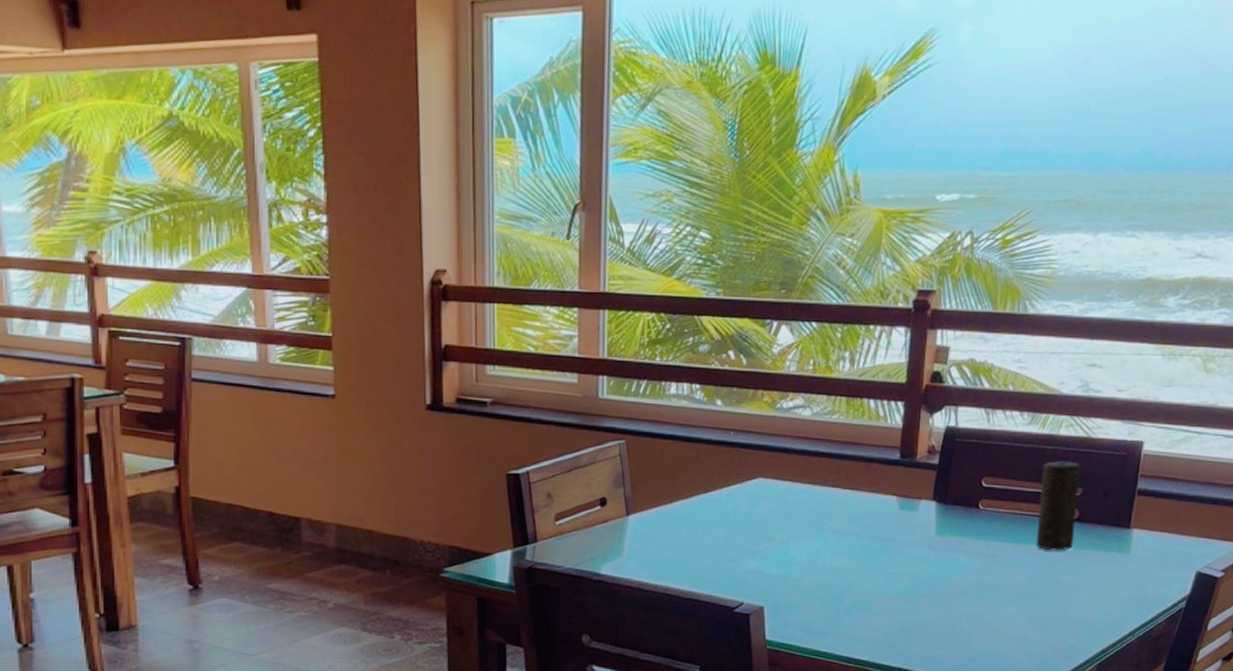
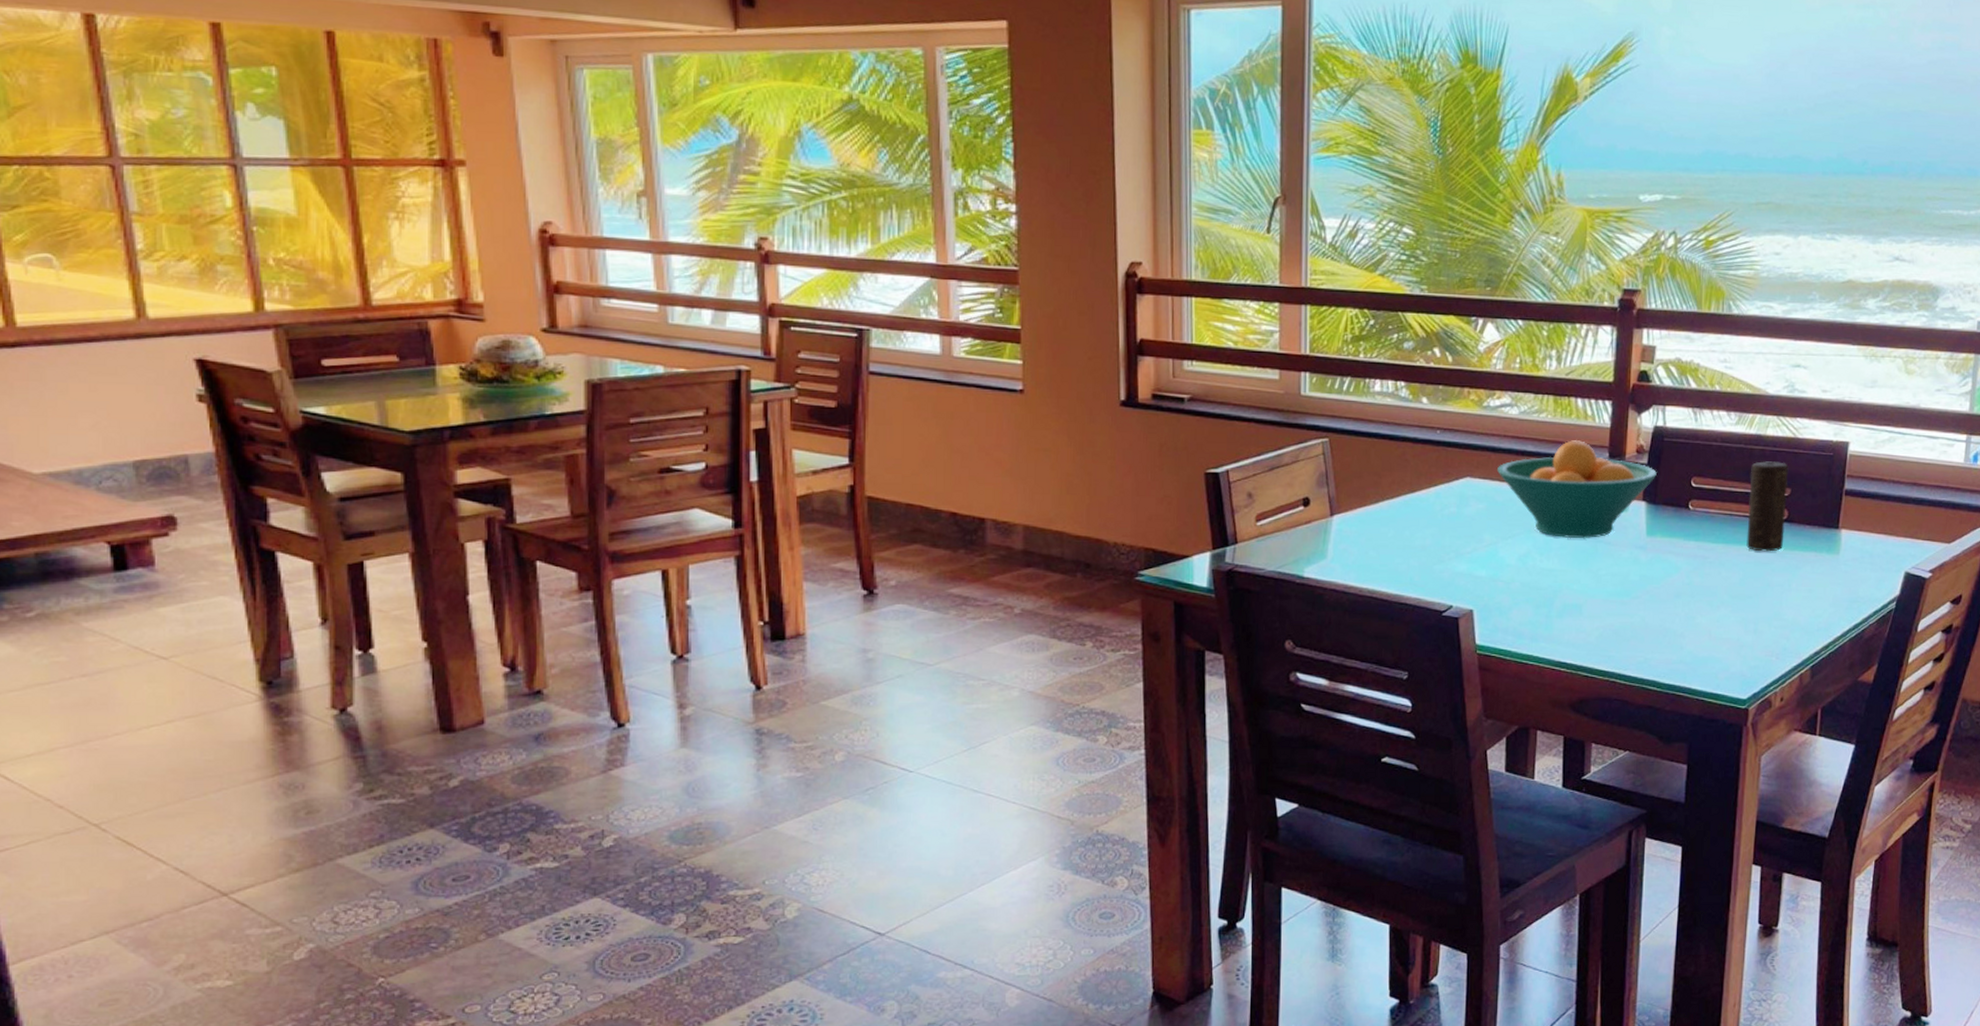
fruit bowl: none [788,441,948,538] -> present [1496,440,1657,539]

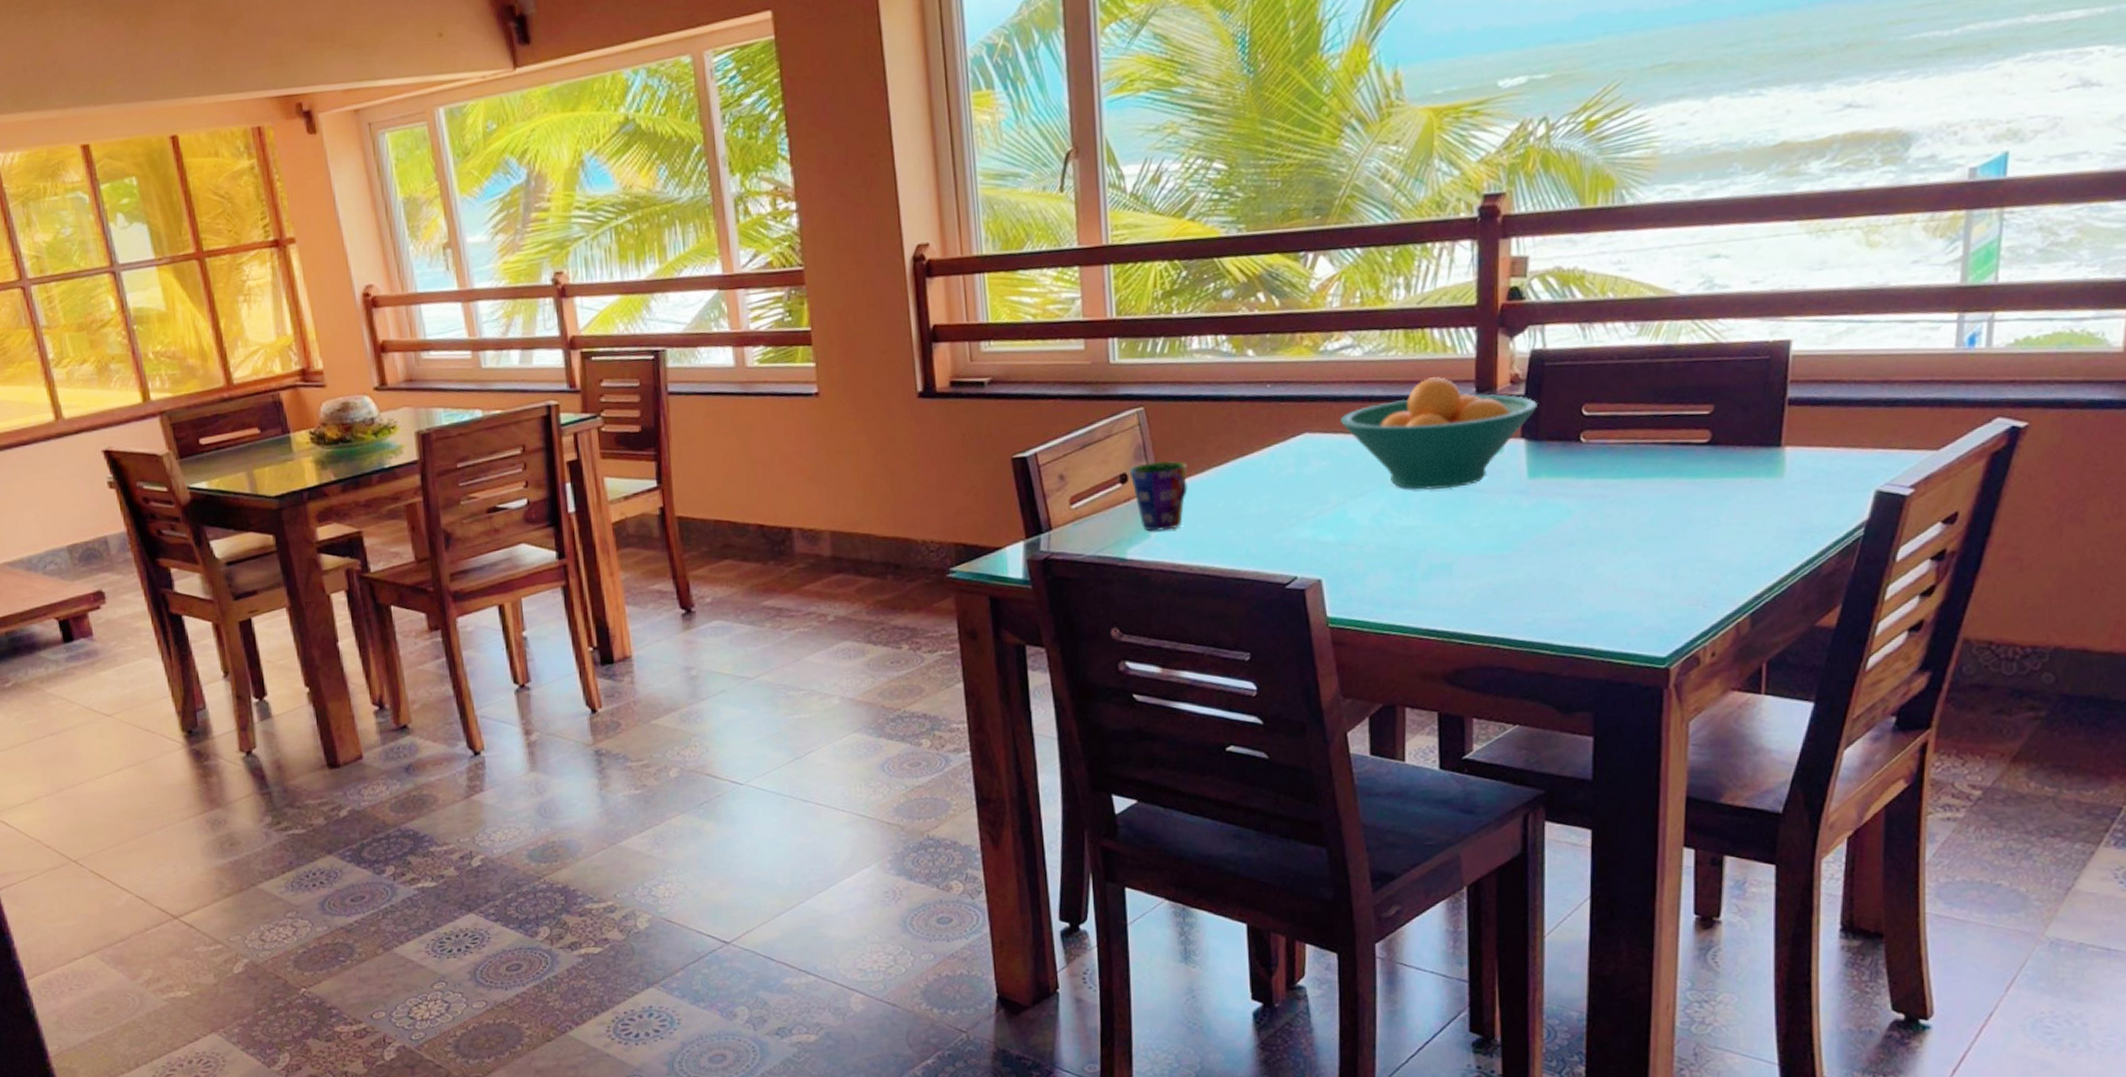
cup: none [1312,489,1364,554] -> present [1129,460,1188,532]
candle: present [1746,461,1789,552] -> none [1657,374,1710,484]

